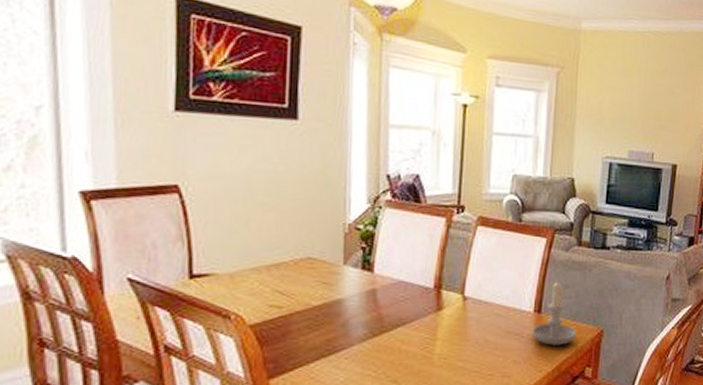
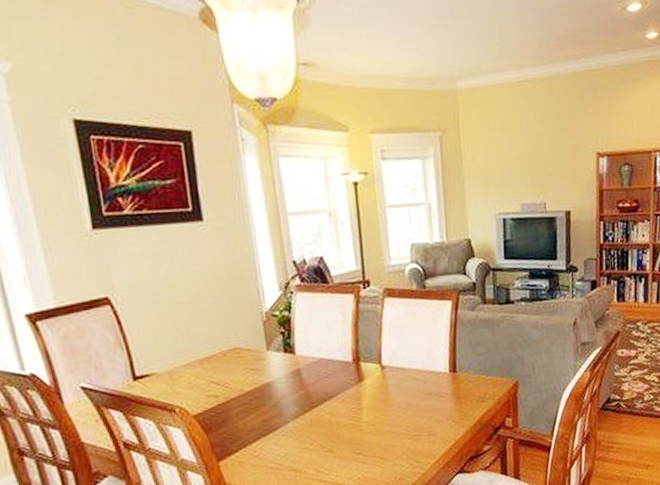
candle: present [532,281,577,345] -> none [450,340,493,401]

